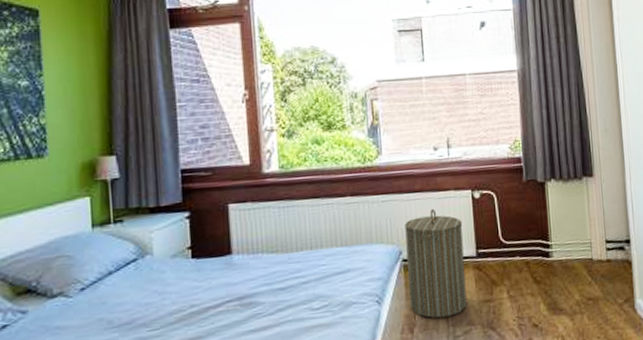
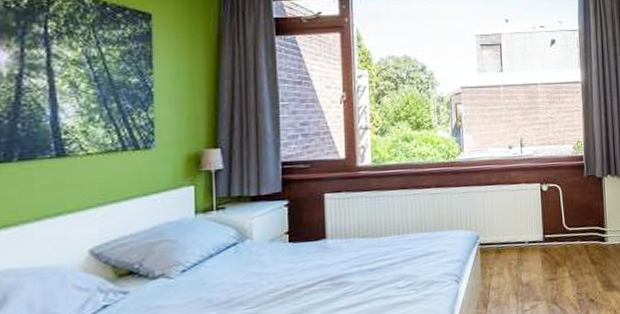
laundry hamper: present [405,208,467,319] -> none [482,199,534,295]

